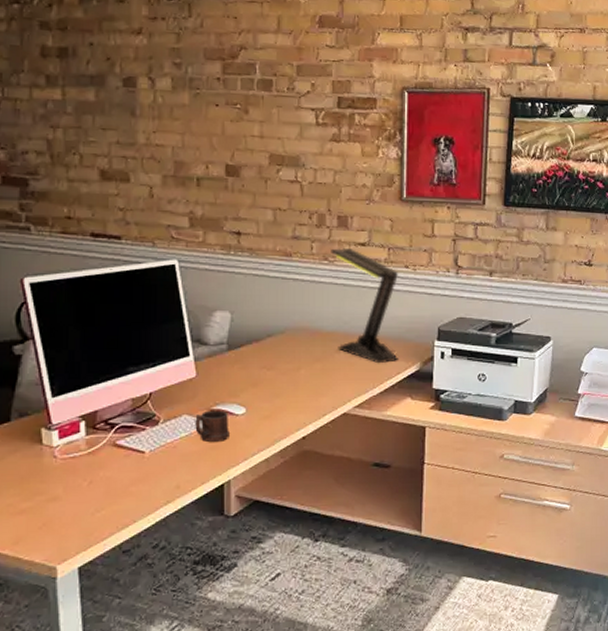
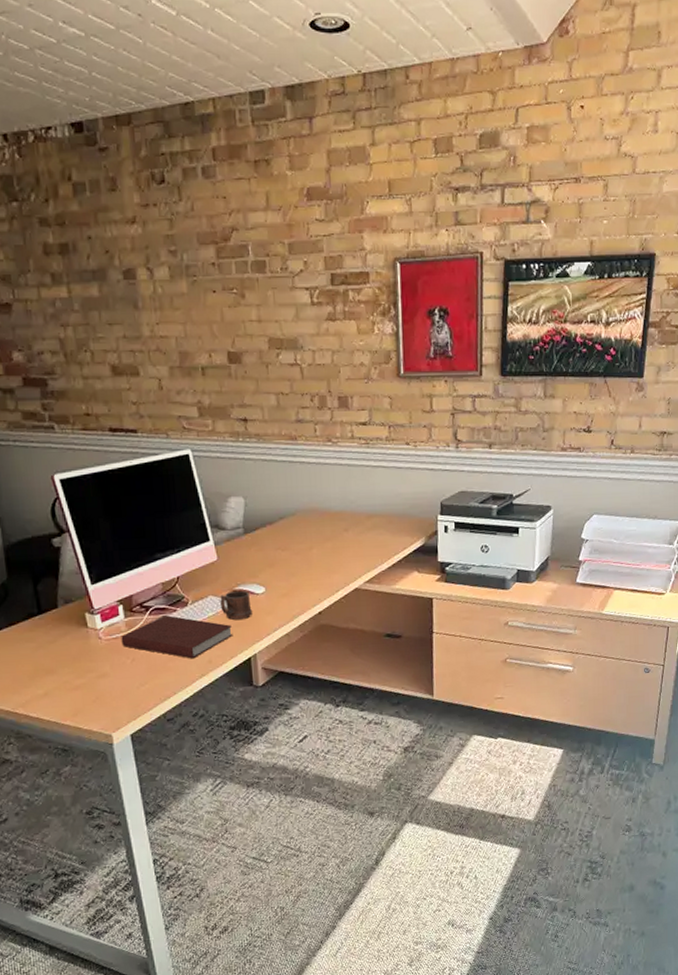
notebook: none [79,434,207,484] -> present [121,615,233,659]
desk lamp: present [331,248,398,364] -> none [334,429,404,540]

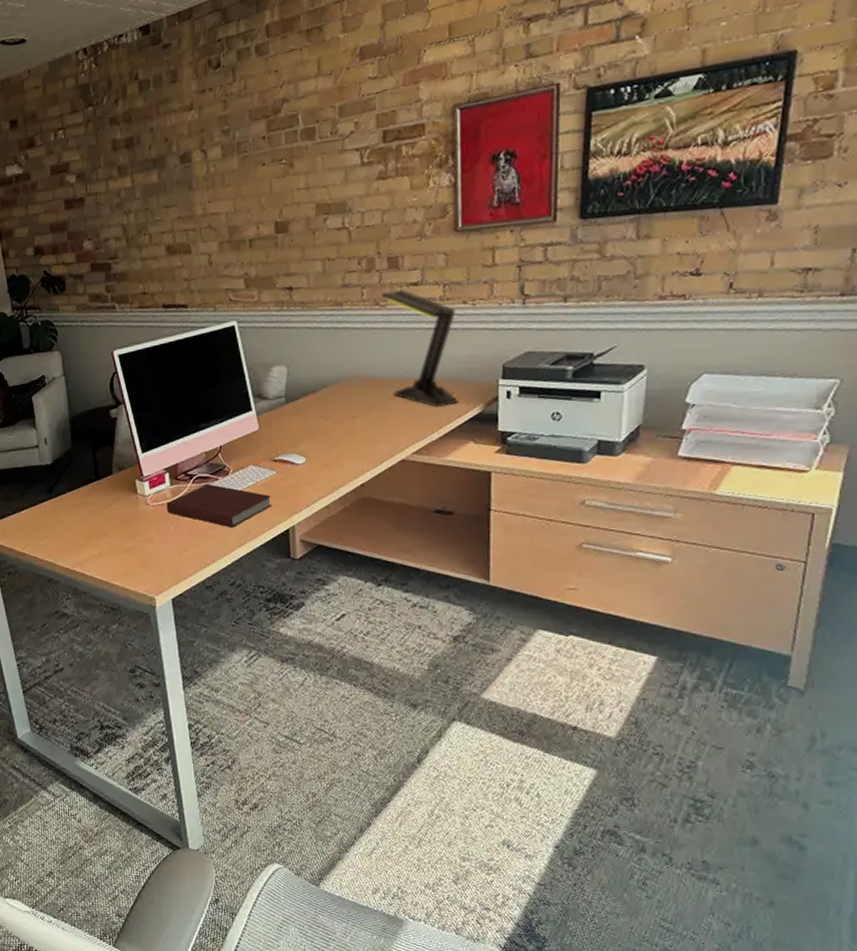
mug: present [220,590,252,621] -> none [260,460,292,491]
desk lamp: none [334,429,404,540] -> present [382,290,458,408]

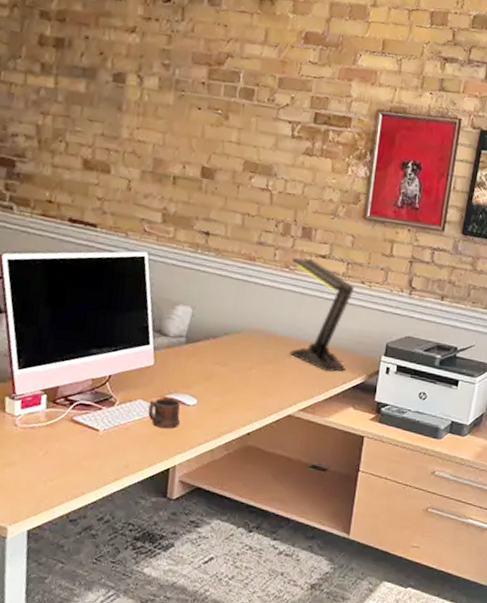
notebook: present [166,484,272,528] -> none [37,412,156,461]
mug: none [260,460,292,491] -> present [148,398,180,429]

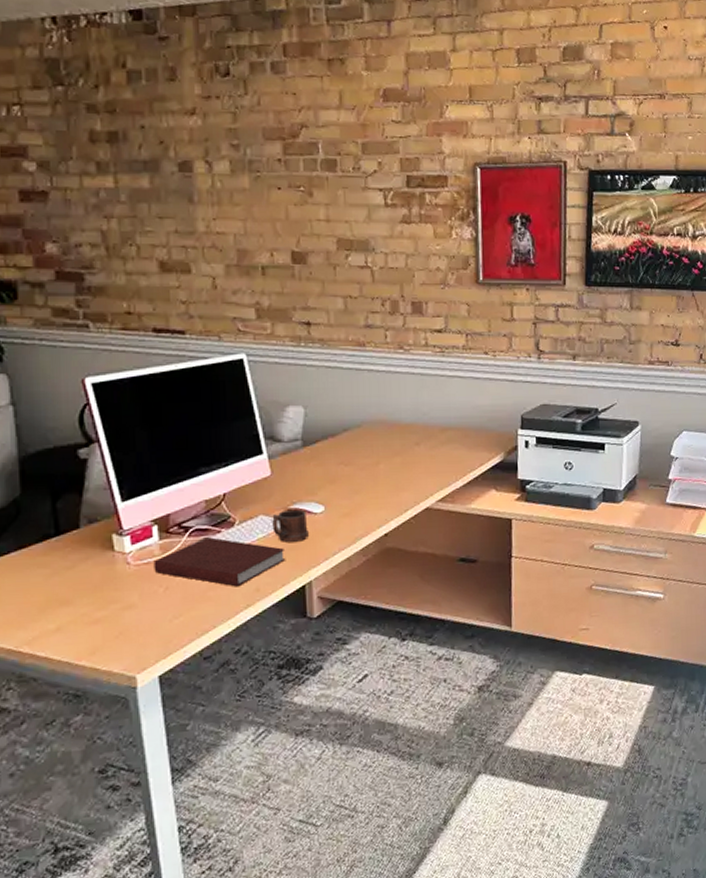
notebook: none [37,412,156,461] -> present [153,537,286,587]
desk lamp: present [289,257,354,372] -> none [406,336,481,456]

